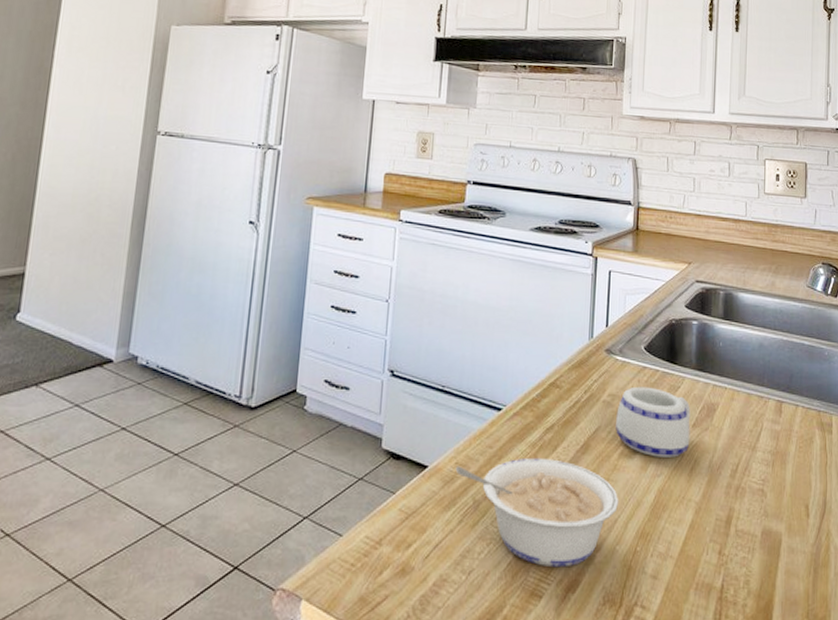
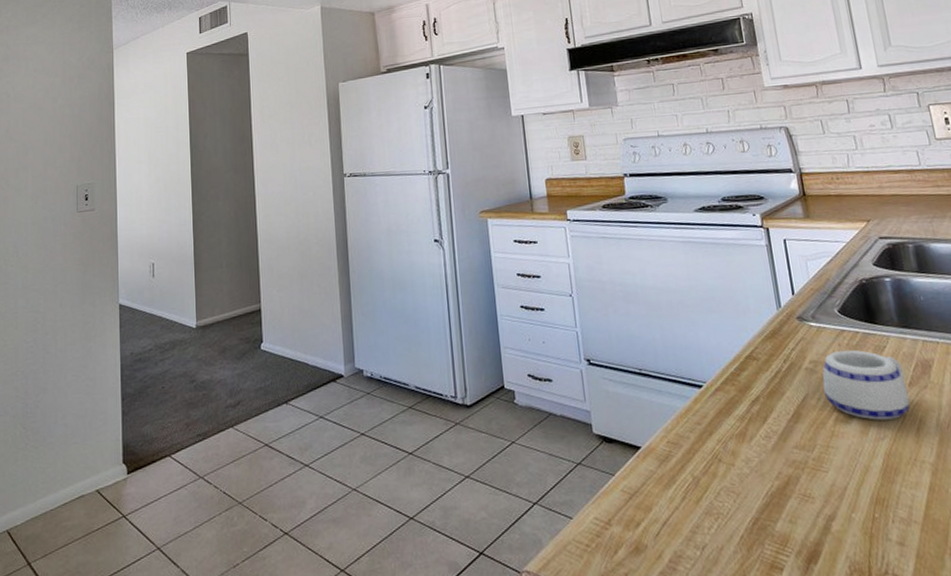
legume: present [455,457,619,568] -> none [668,430,845,539]

